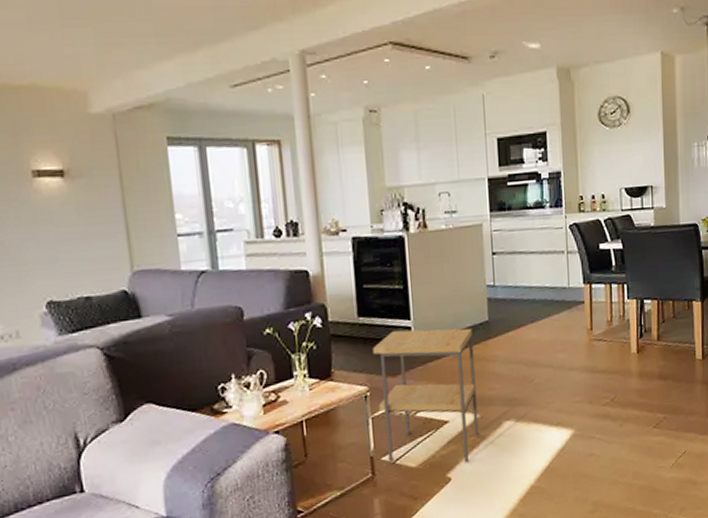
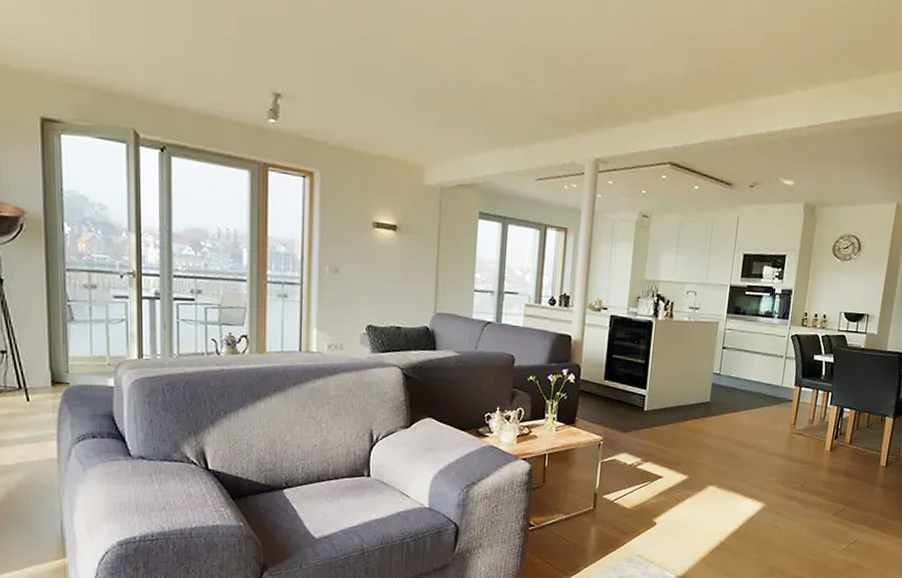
side table: present [372,328,479,463] -> none [608,395,695,513]

